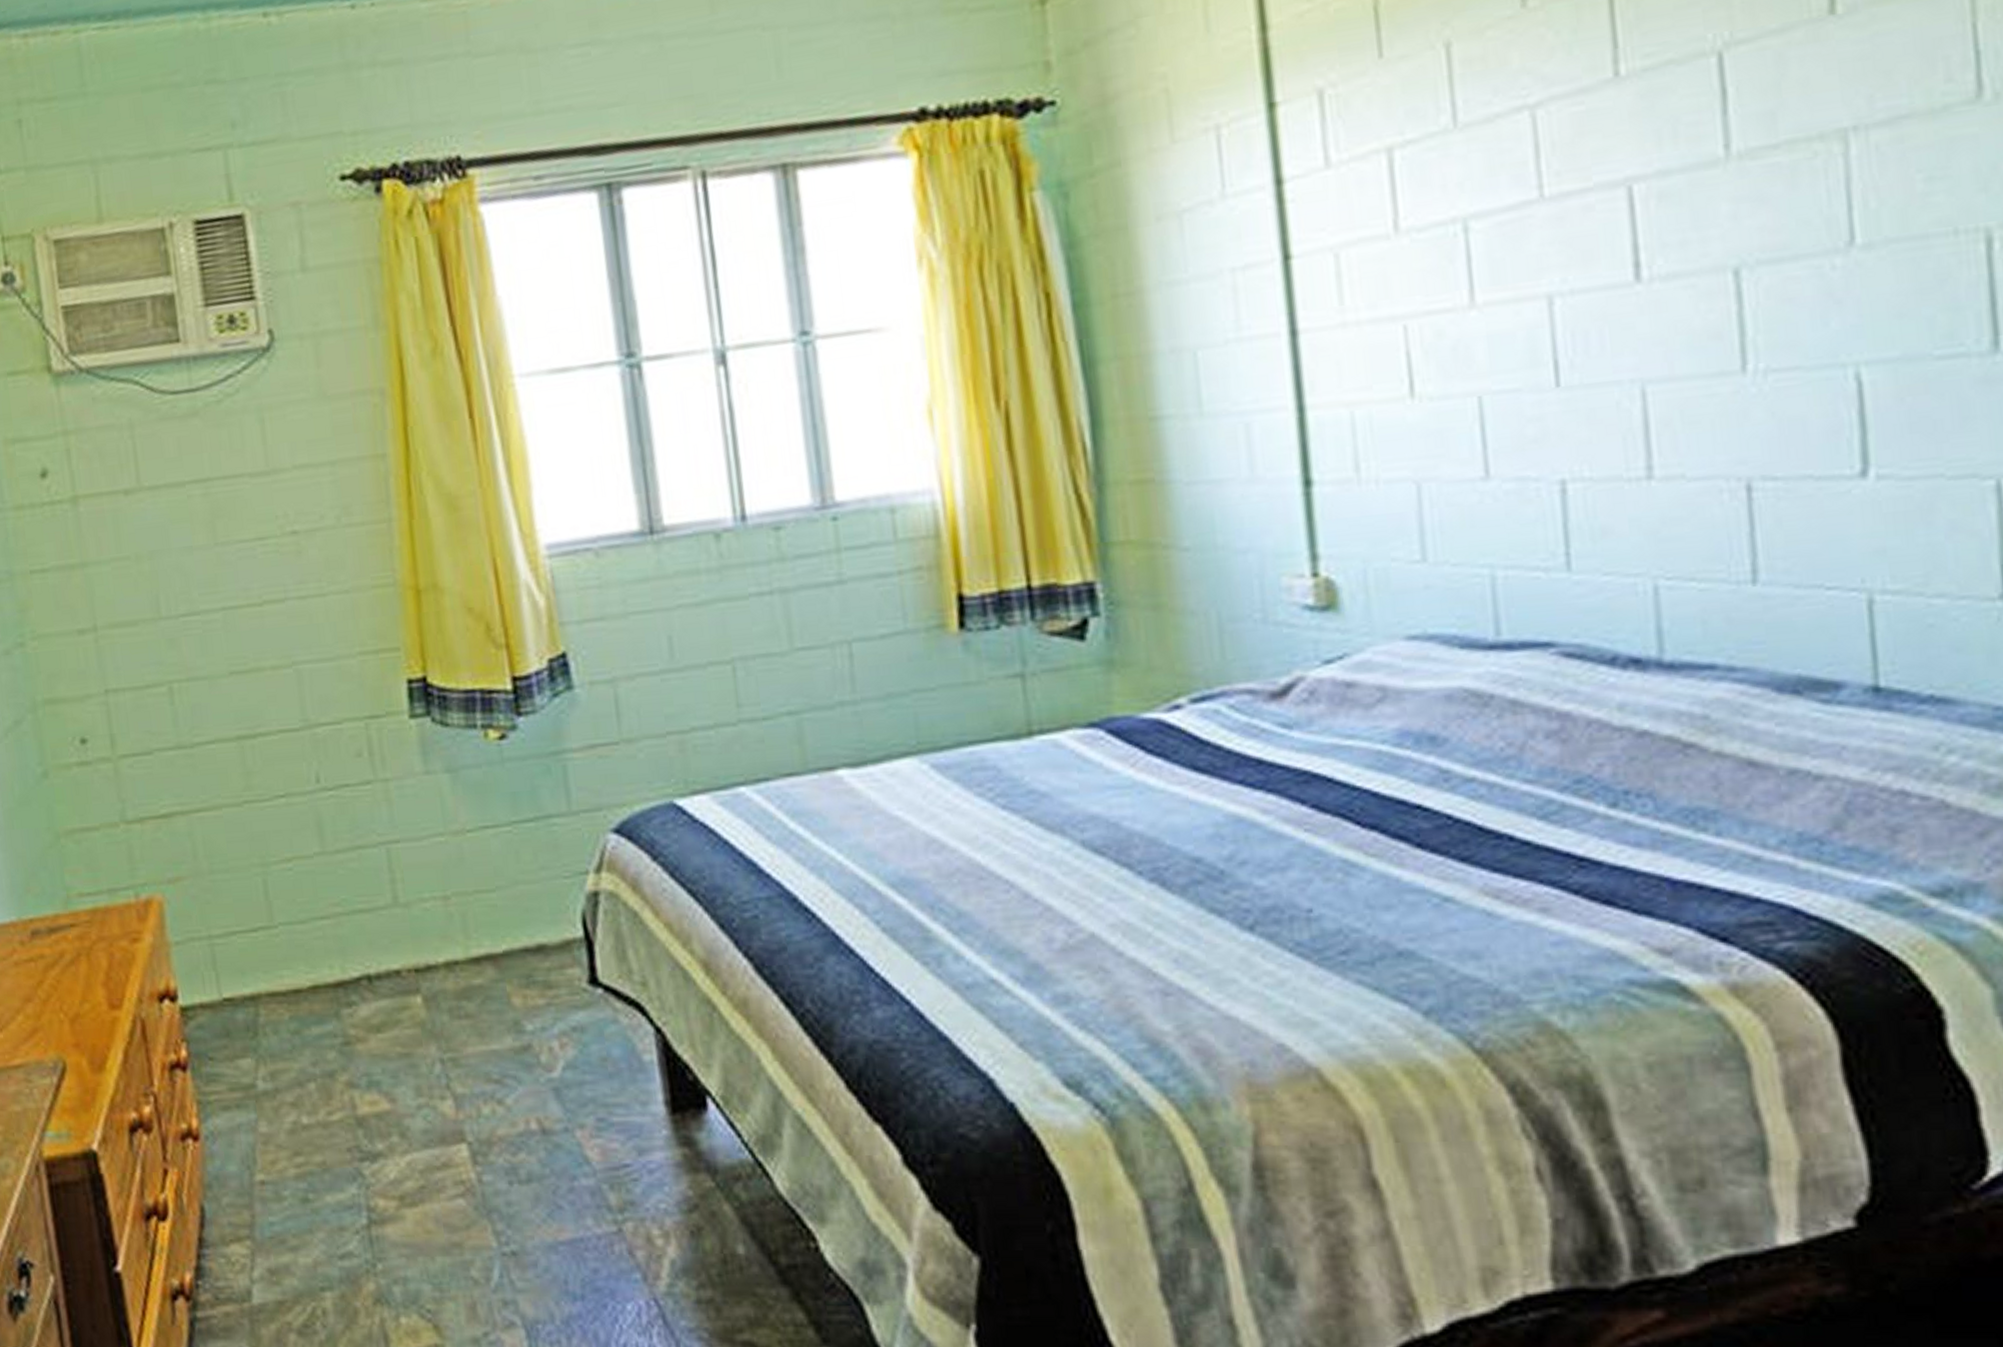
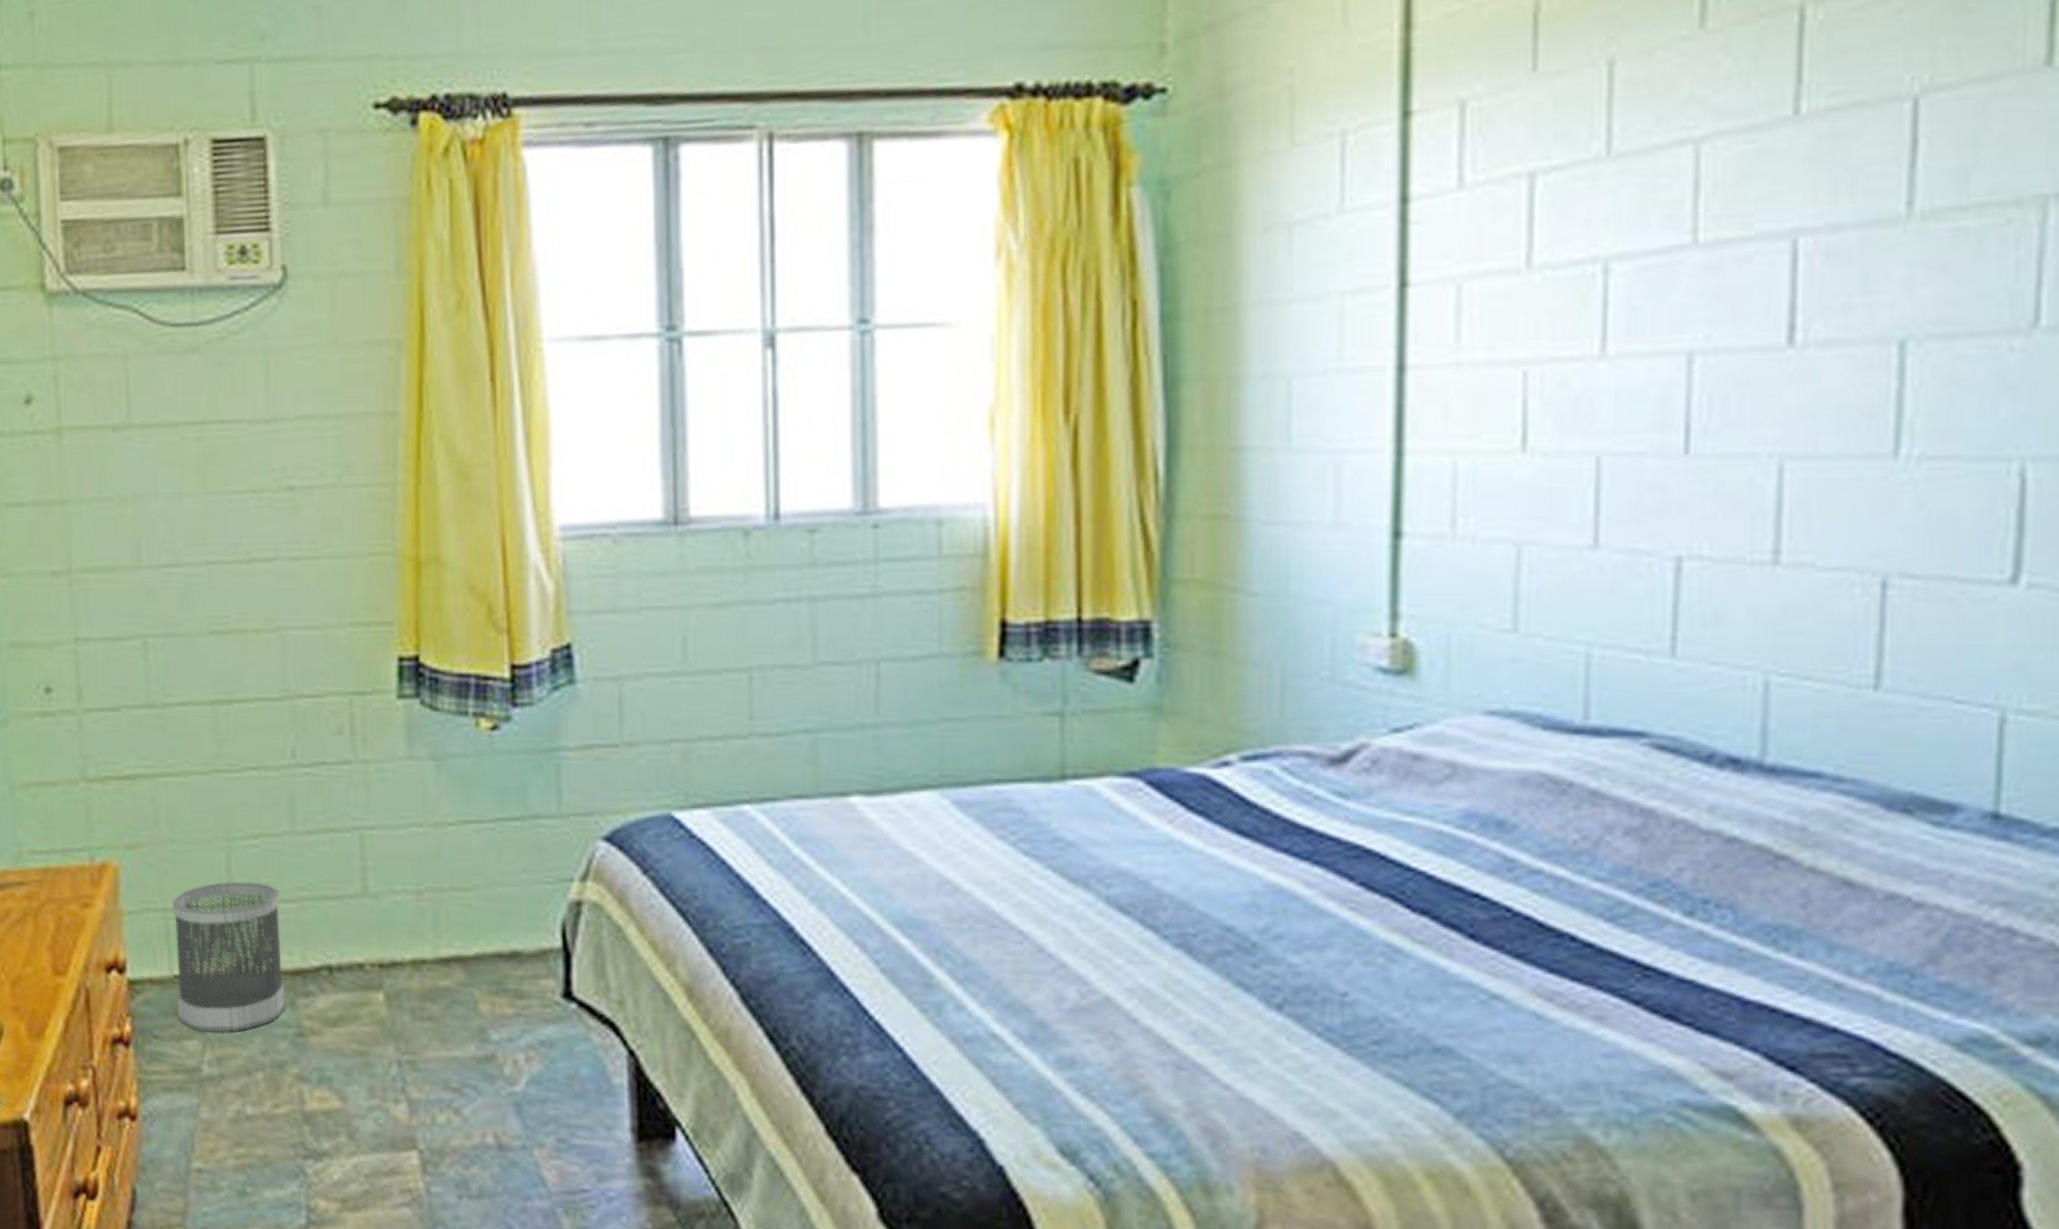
wastebasket: none [216,902,331,1050] -> present [172,880,286,1033]

